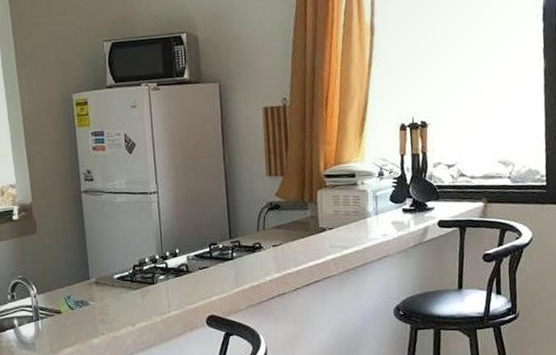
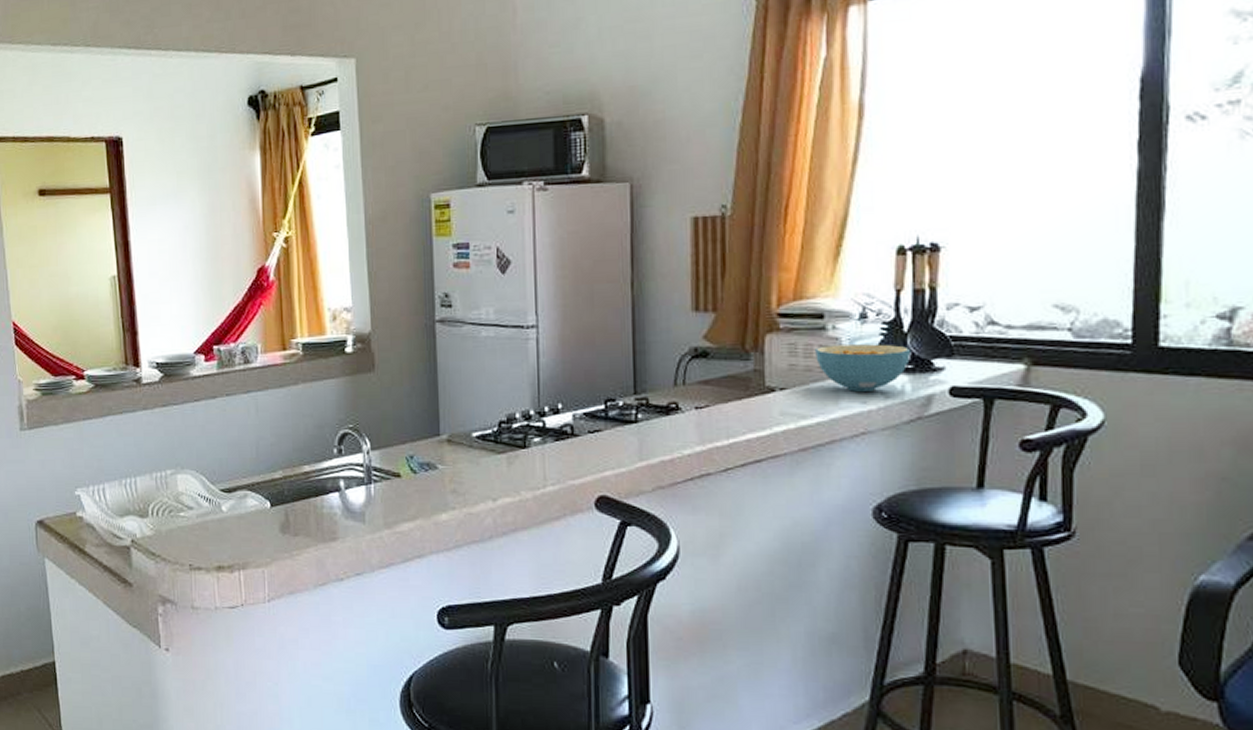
cereal bowl: none [351,193,413,228] -> present [815,344,912,391]

